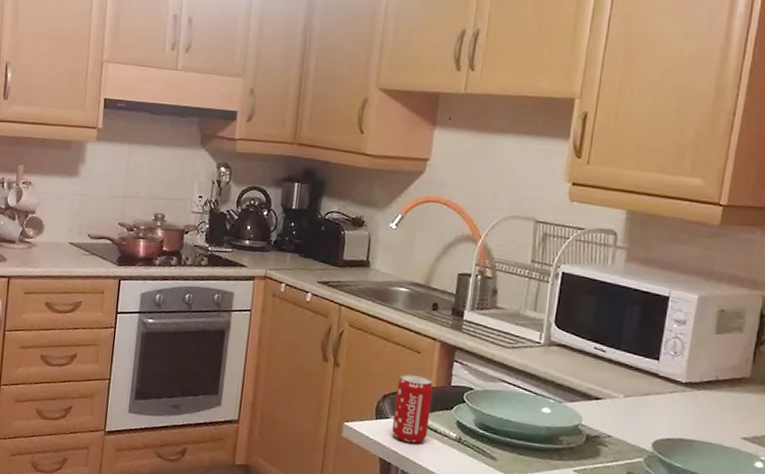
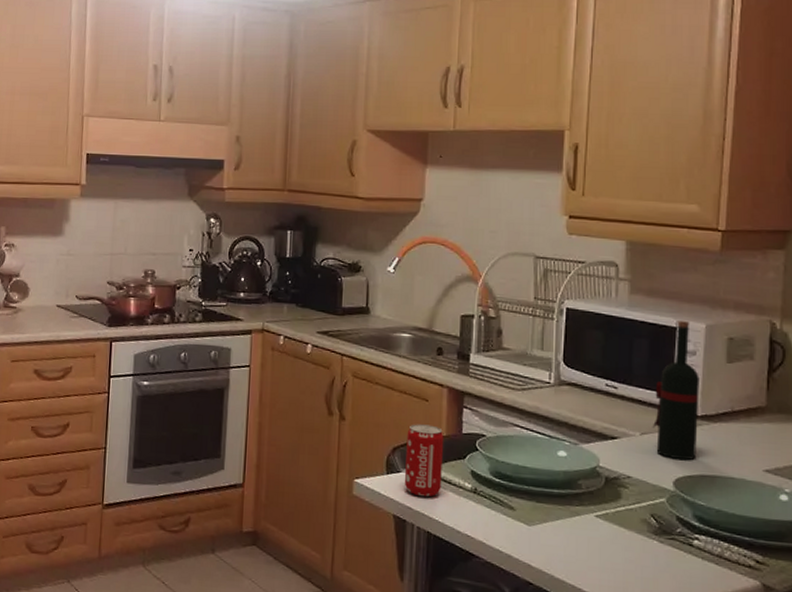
wine bottle: none [636,290,687,424] -> present [652,320,699,461]

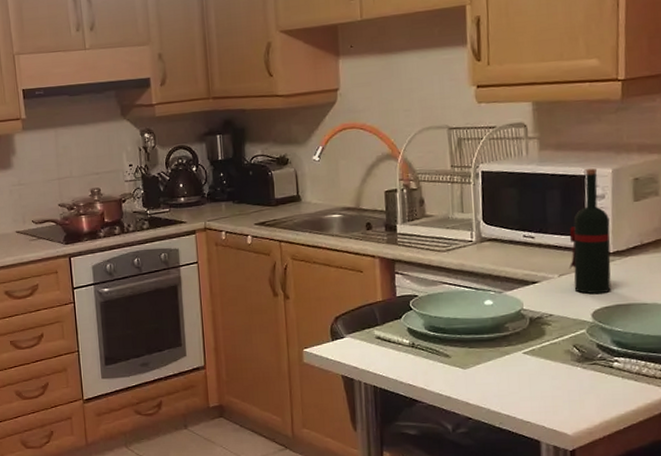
beverage can: present [404,424,444,497] -> none [346,293,382,357]

